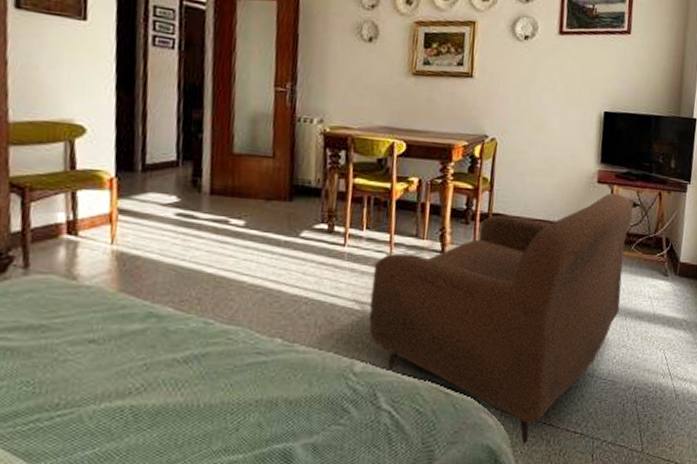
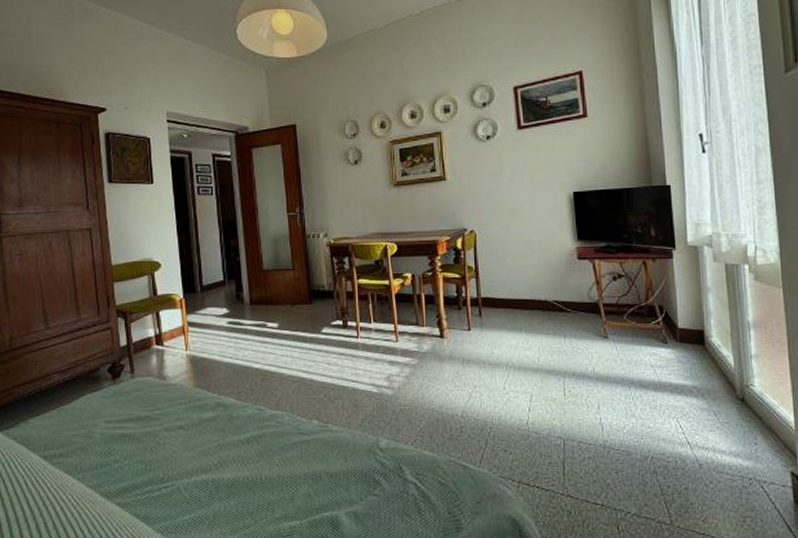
armchair: present [369,192,634,445] -> none [384,267,622,515]

